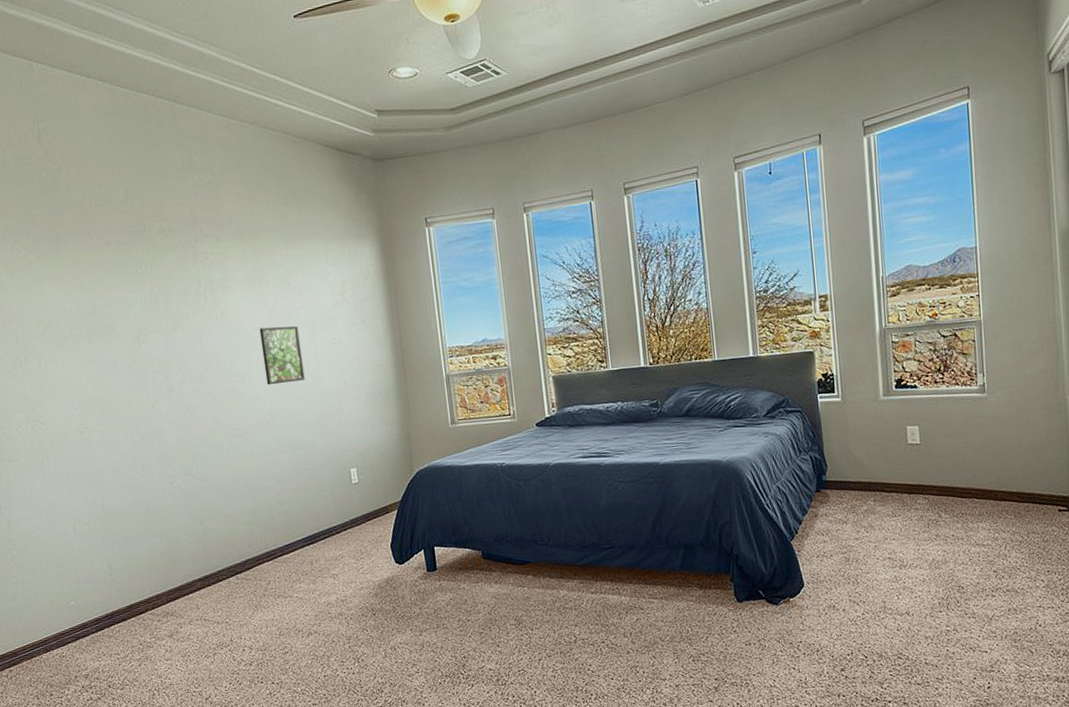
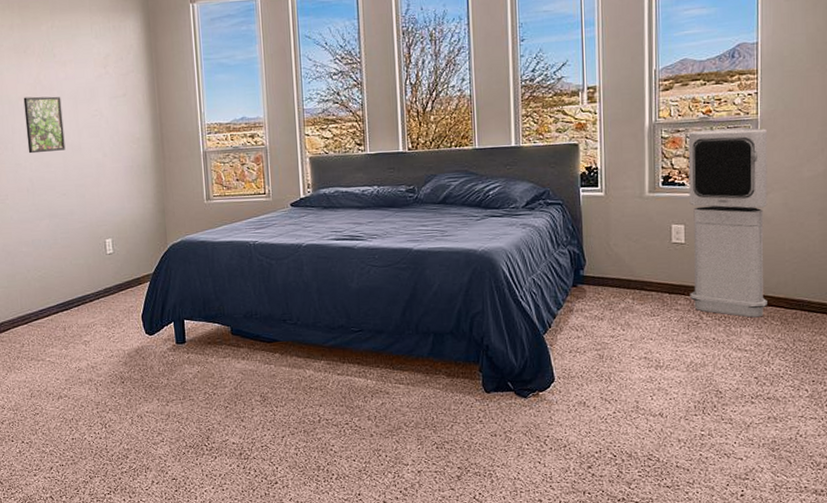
air purifier: none [917,328,1001,513] -> present [688,127,768,318]

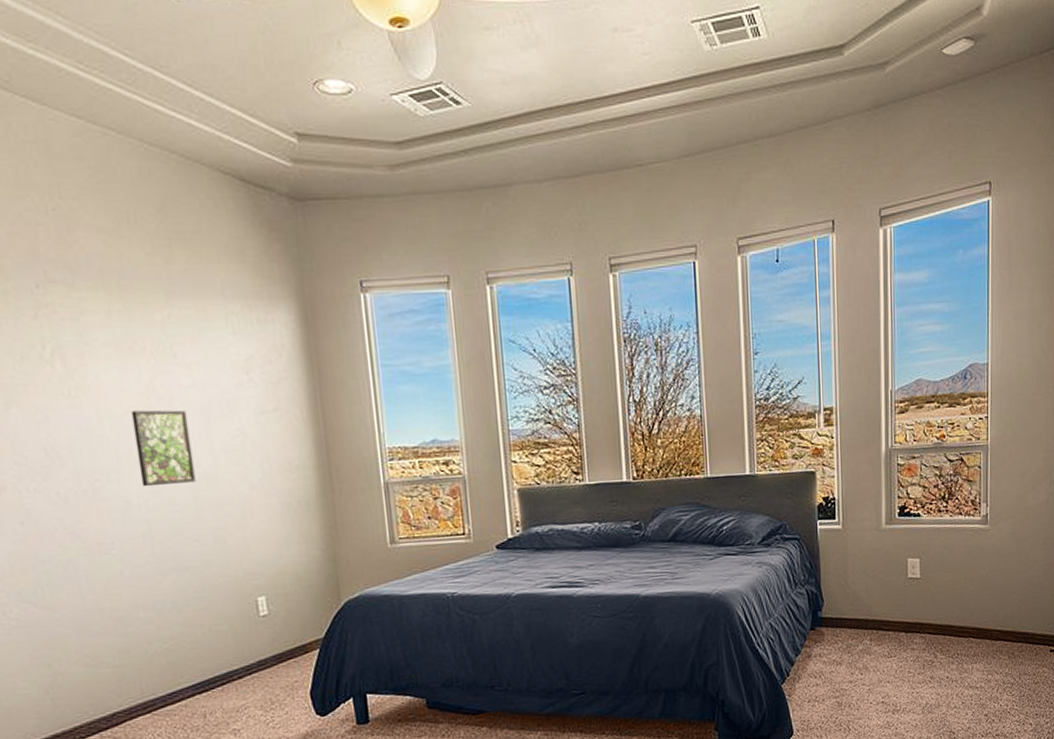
air purifier: present [688,127,768,318] -> none [923,453,997,654]

